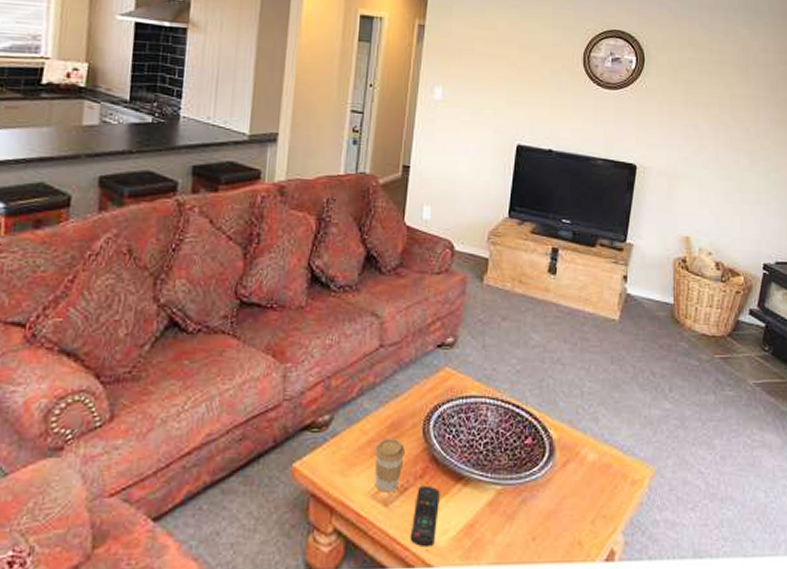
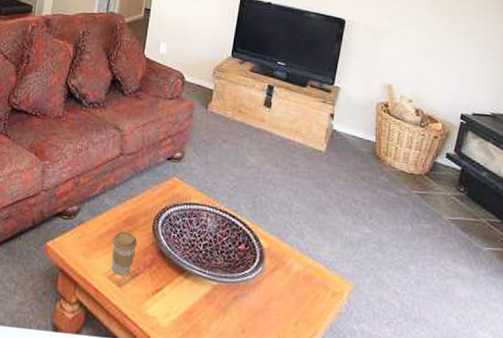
remote control: present [410,485,440,548] -> none [138,273,165,326]

